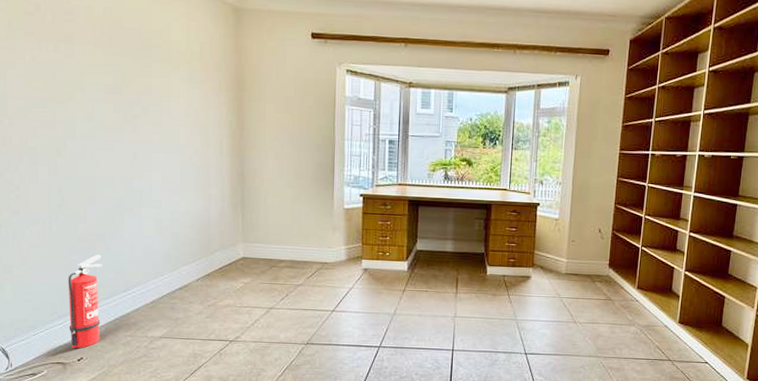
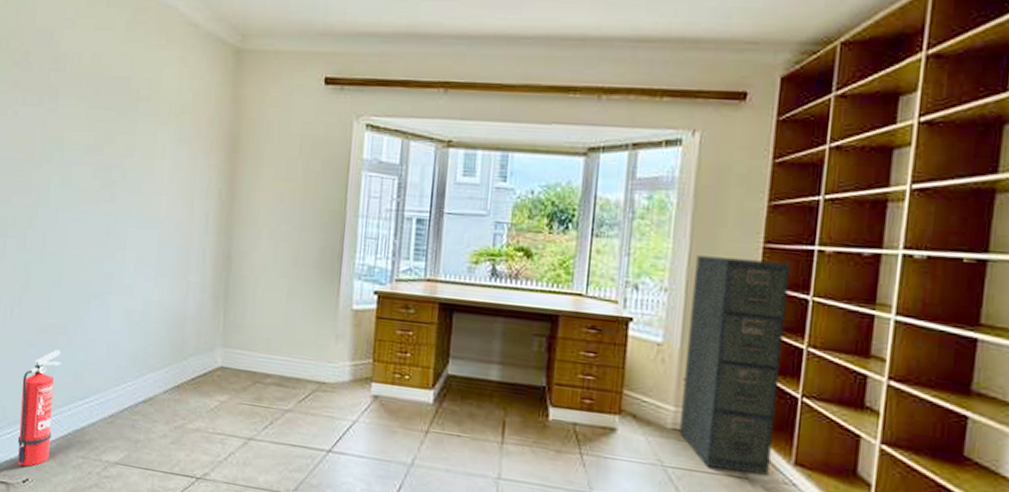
filing cabinet: none [570,160,635,298] -> present [680,255,790,477]

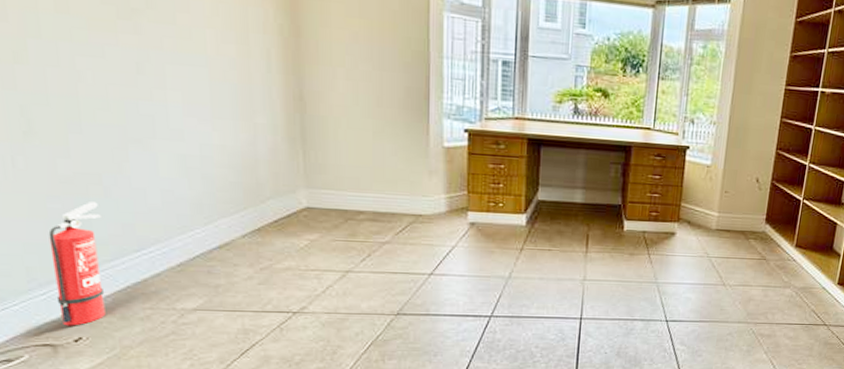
filing cabinet: present [680,255,790,477] -> none [721,95,802,257]

